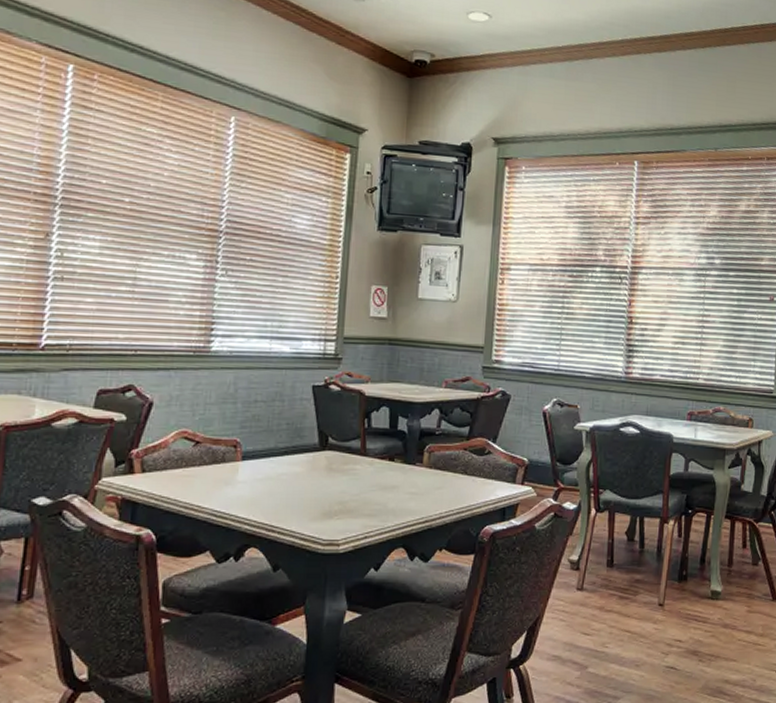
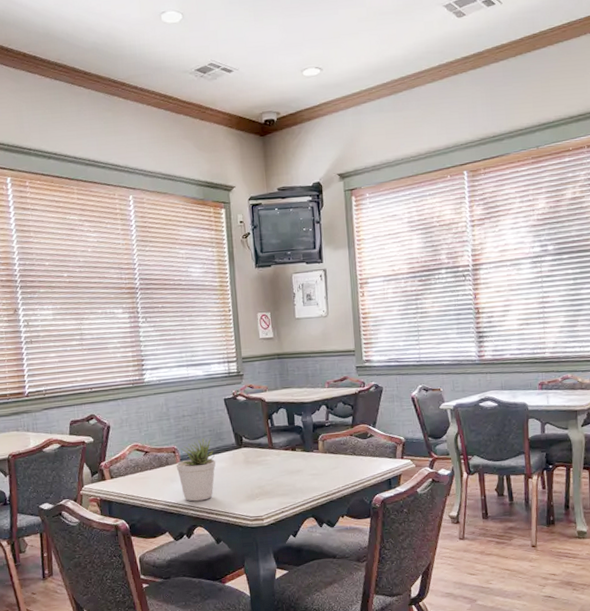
potted plant: none [234,432,290,513] -> present [175,438,216,502]

